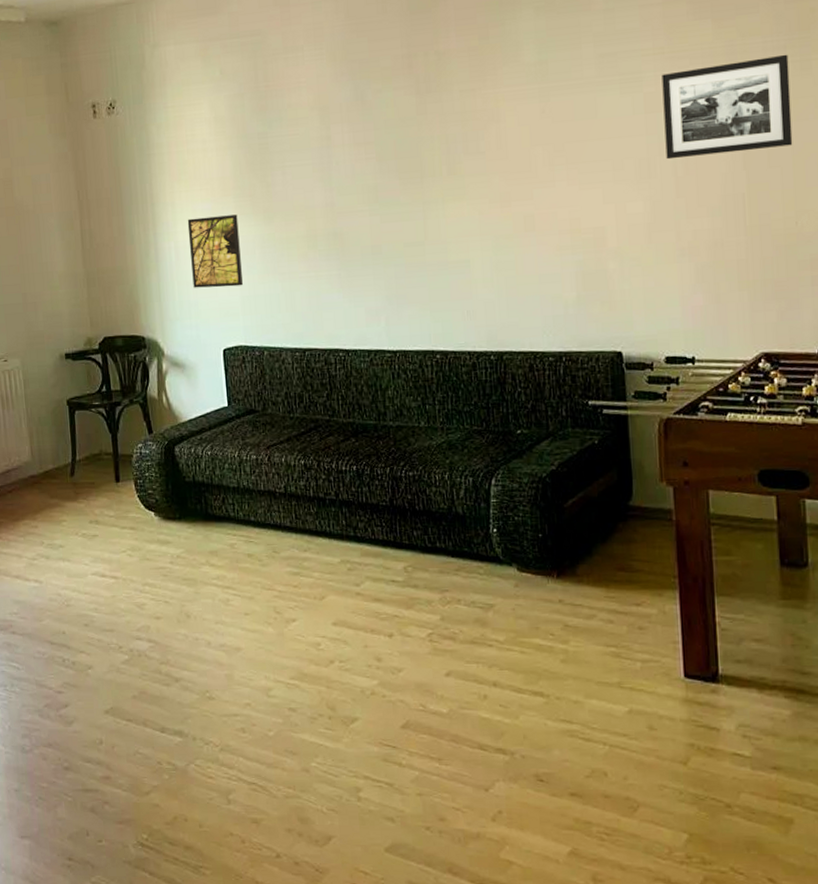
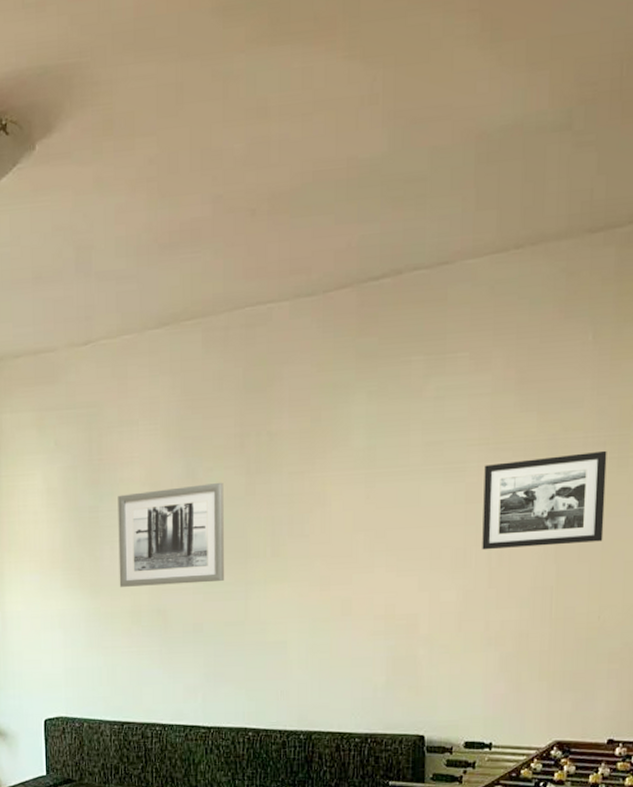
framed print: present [187,214,243,288] -> none [15,587,66,659]
wall art: none [286,103,400,212] -> present [118,482,224,587]

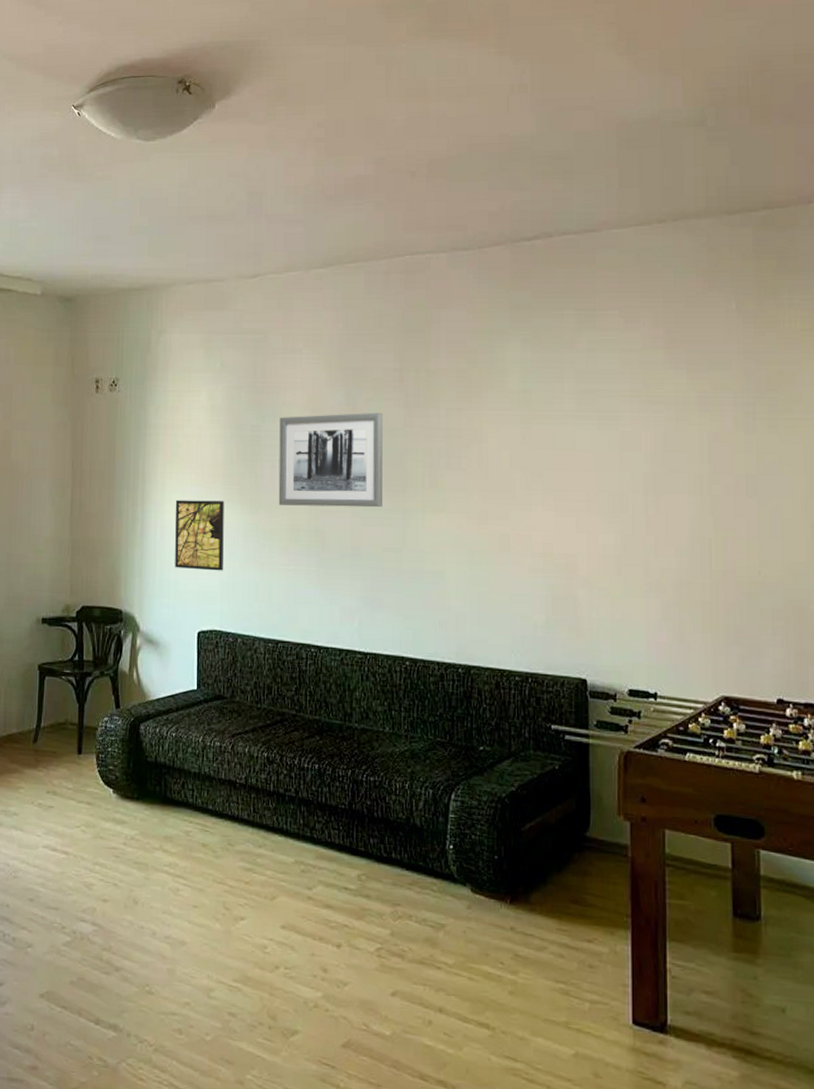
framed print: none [15,587,66,659] -> present [175,500,224,571]
picture frame: present [482,450,607,550] -> none [637,411,759,498]

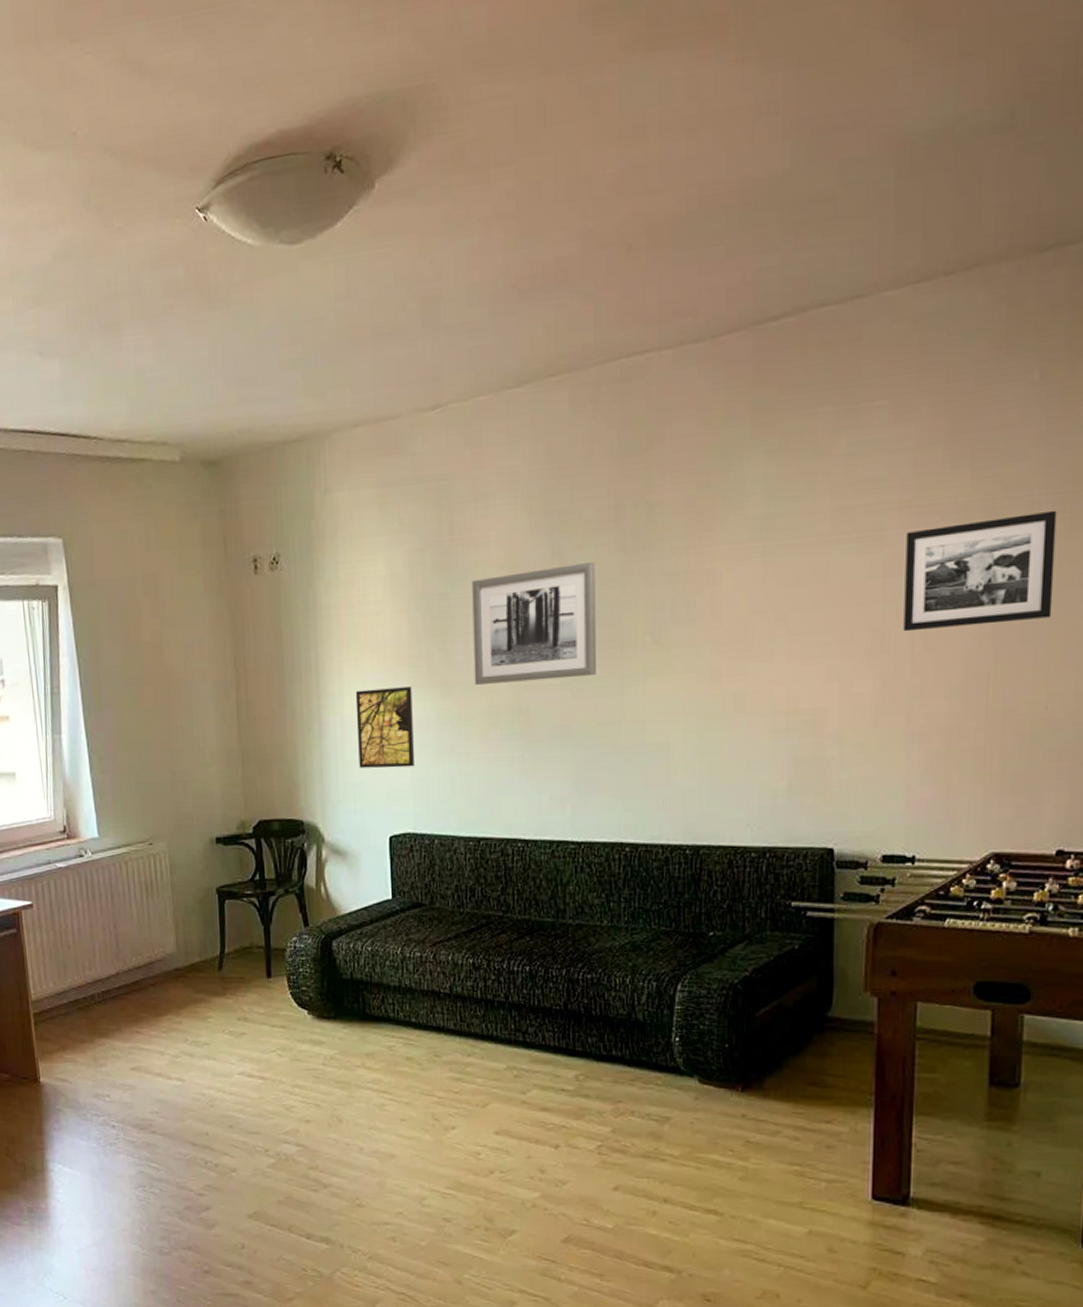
picture frame: none [637,411,759,498] -> present [903,510,1057,632]

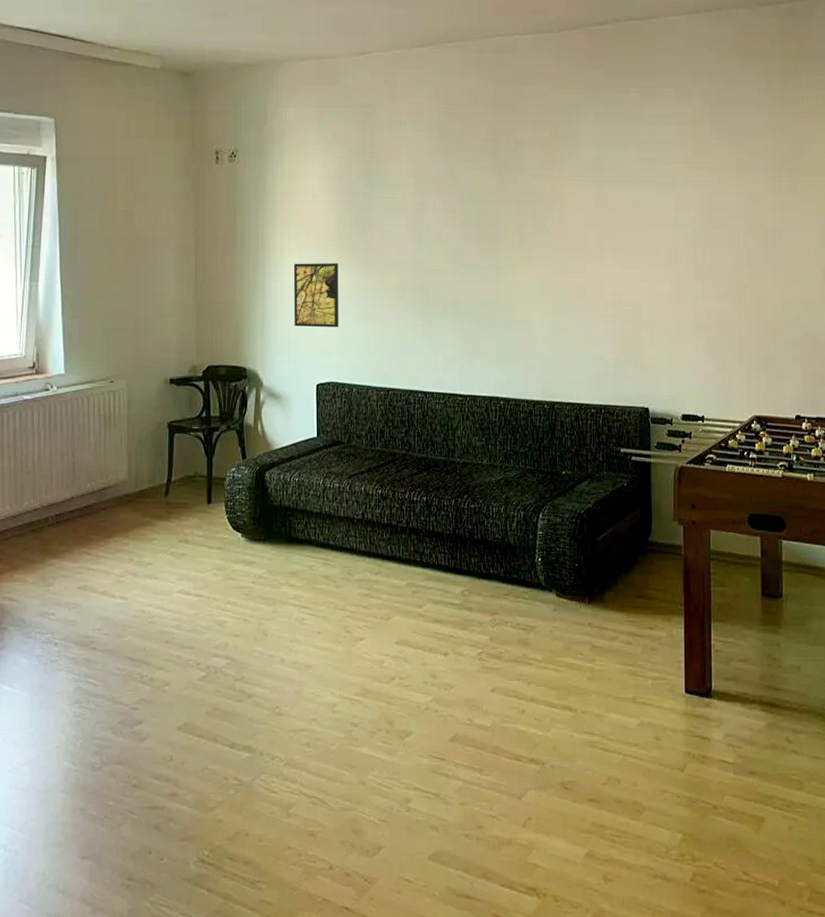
wall art: present [472,561,596,685] -> none [387,179,478,266]
picture frame: present [903,510,1057,632] -> none [689,175,783,250]

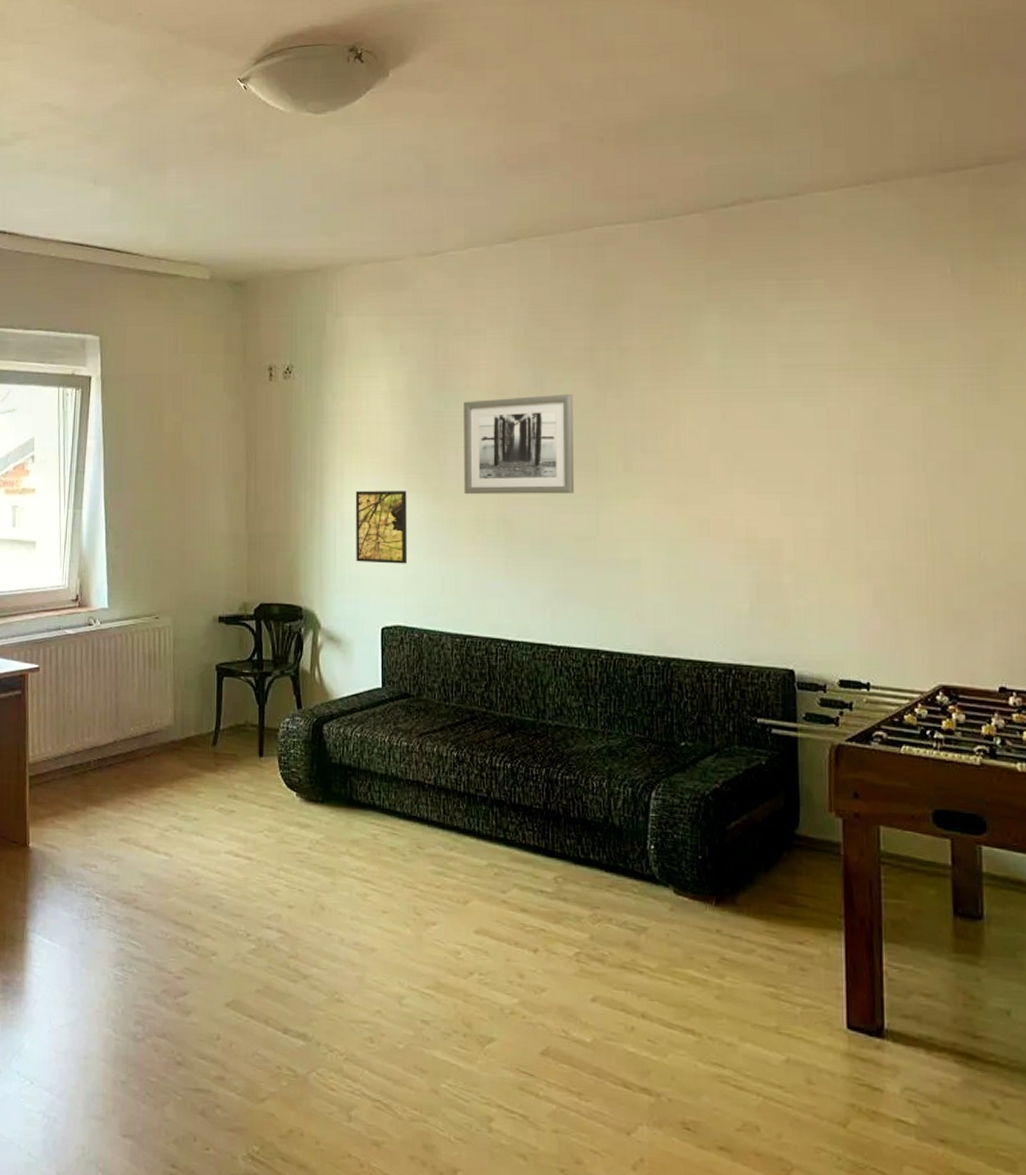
wall art: none [387,179,478,266] -> present [463,393,574,494]

